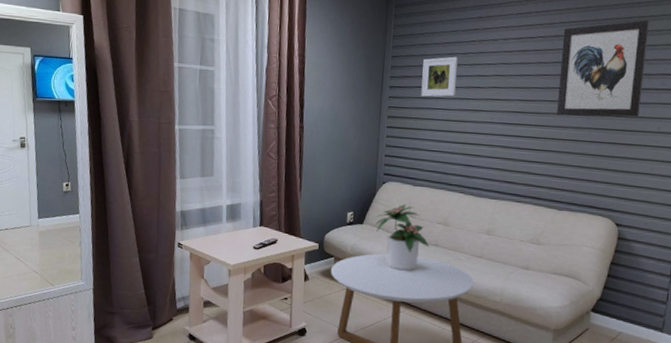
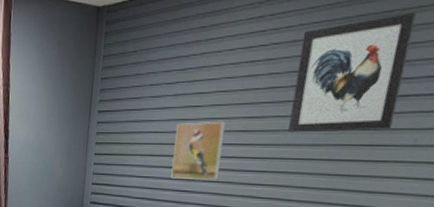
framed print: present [421,56,458,97] -> none [132,73,175,120]
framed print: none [458,102,503,157] -> present [171,121,225,181]

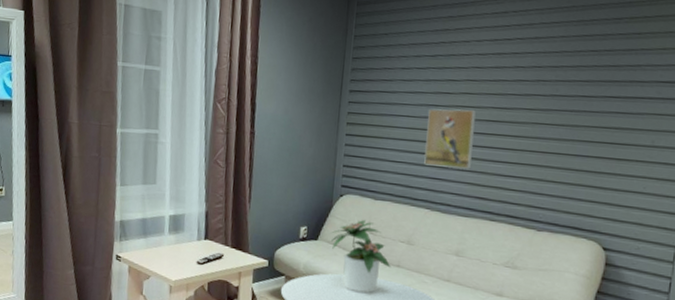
wall art: present [288,12,416,133] -> none [536,21,642,129]

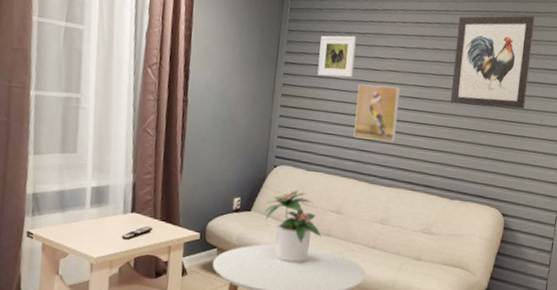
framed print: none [384,58,426,103] -> present [317,35,356,78]
wall art: none [536,21,642,129] -> present [450,15,535,109]

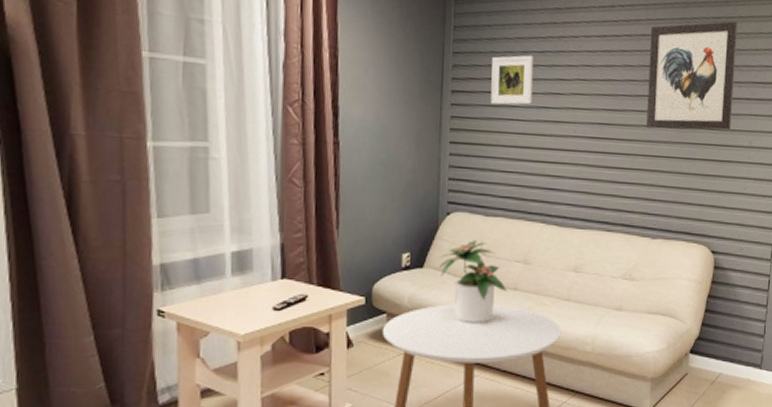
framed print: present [353,84,400,143] -> none [536,111,588,178]

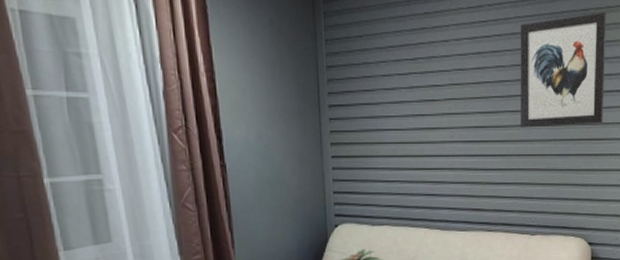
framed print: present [490,55,534,105] -> none [364,63,407,116]

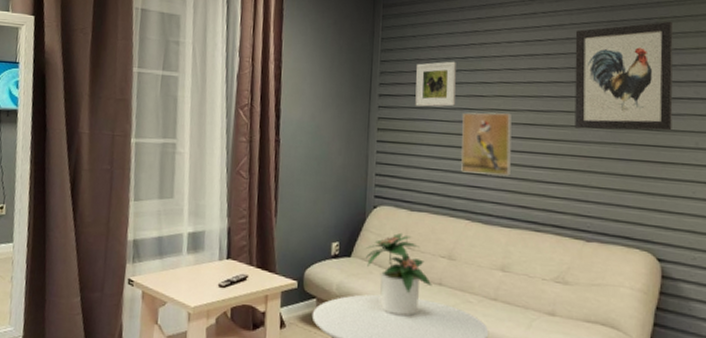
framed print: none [364,63,407,116] -> present [415,61,456,107]
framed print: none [416,116,464,182] -> present [460,112,512,177]

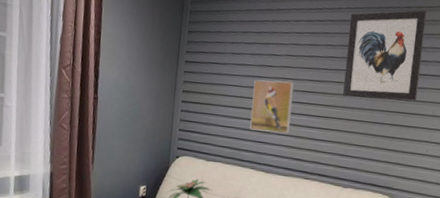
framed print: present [415,61,456,107] -> none [215,34,252,74]

